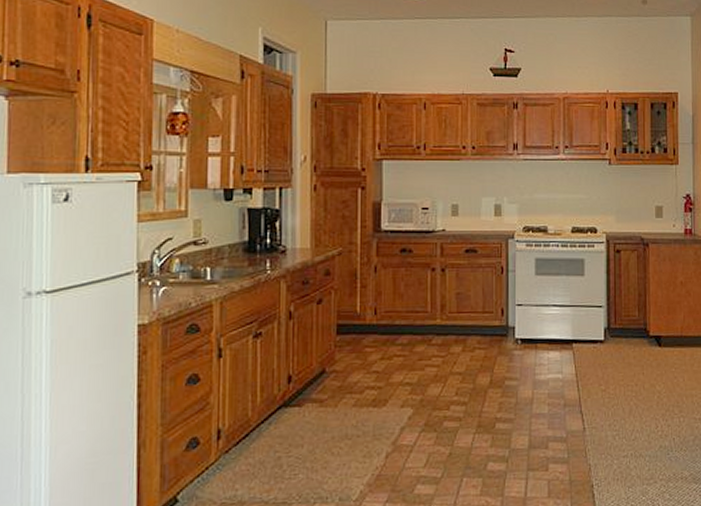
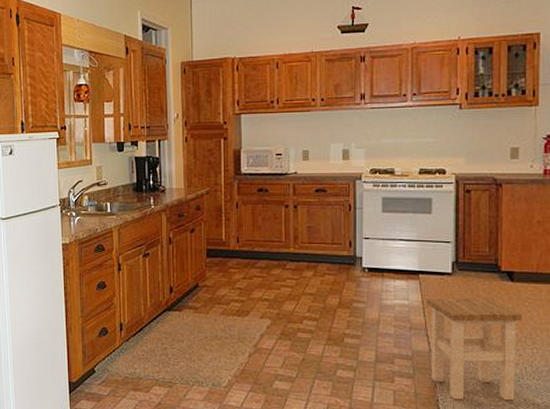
stool: none [580,366,670,483] -> present [426,297,522,401]

